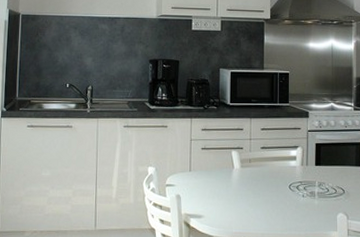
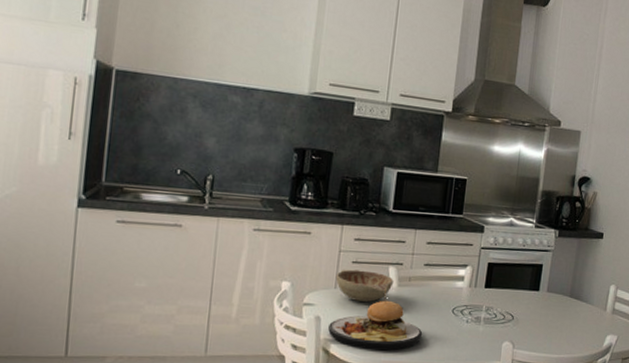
plate: none [188,168,266,223] -> present [328,287,423,350]
decorative bowl: none [189,155,237,182] -> present [335,269,394,303]

